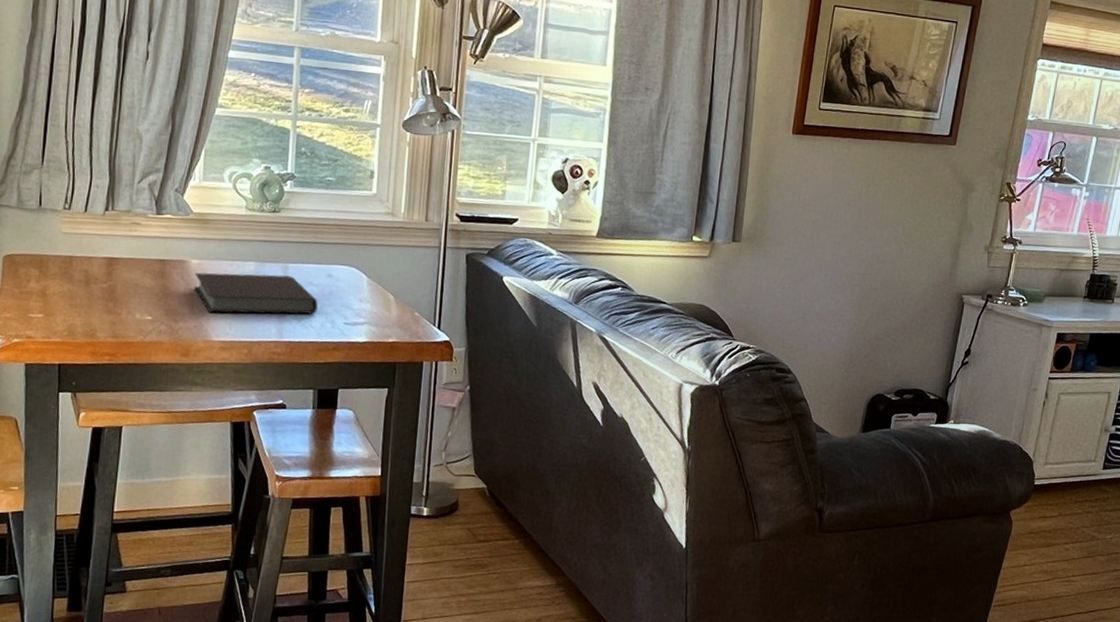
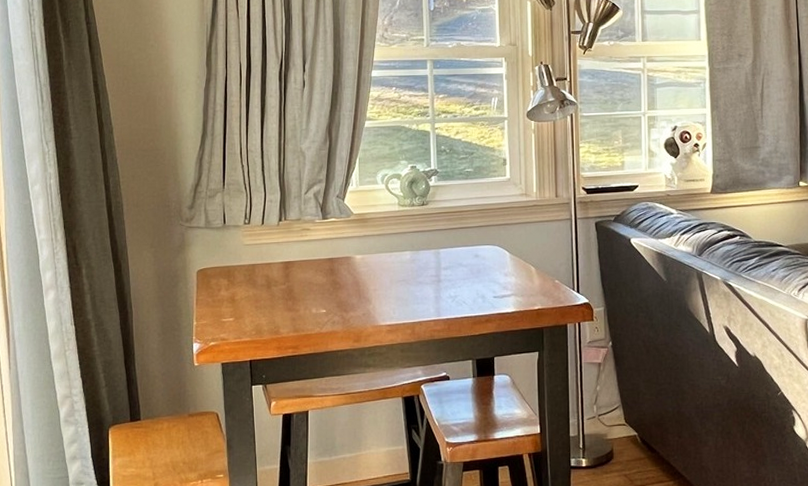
notebook: present [194,272,318,315] -> none [359,260,469,300]

